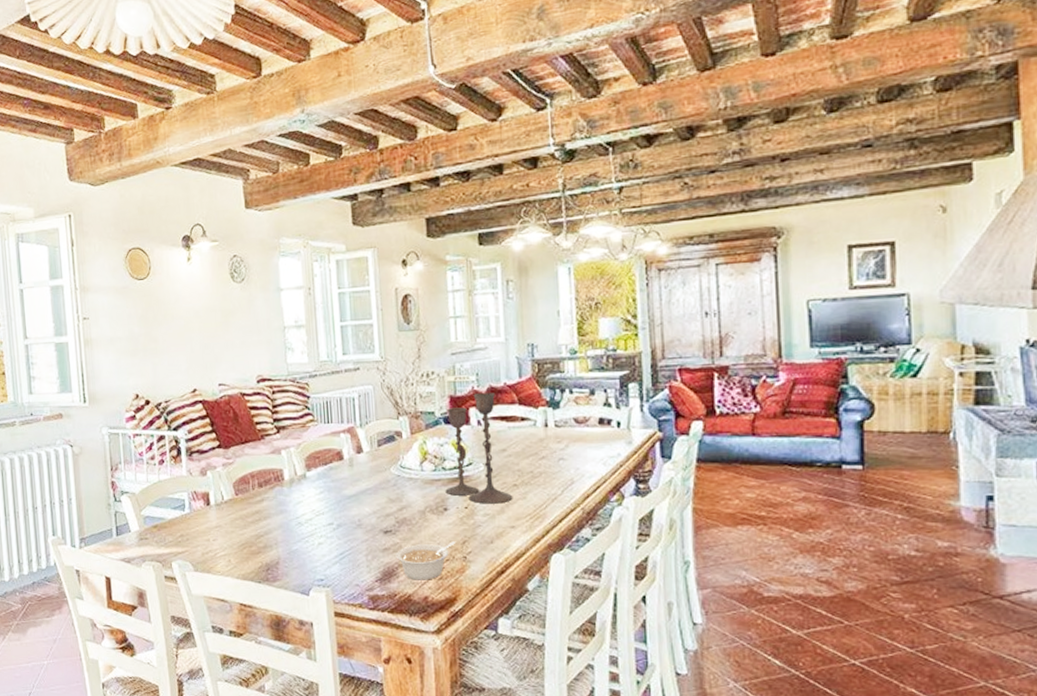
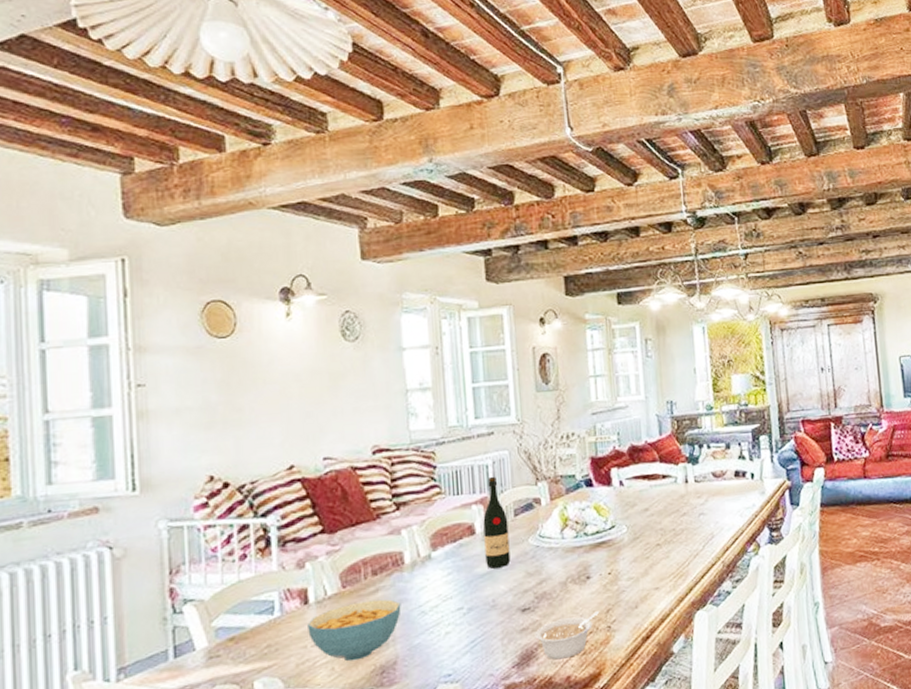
cereal bowl: none [210,508,282,557] -> present [308,599,401,662]
wine bottle: none [350,408,374,492] -> present [483,476,511,569]
candlestick: present [445,393,513,504] -> none [587,451,657,568]

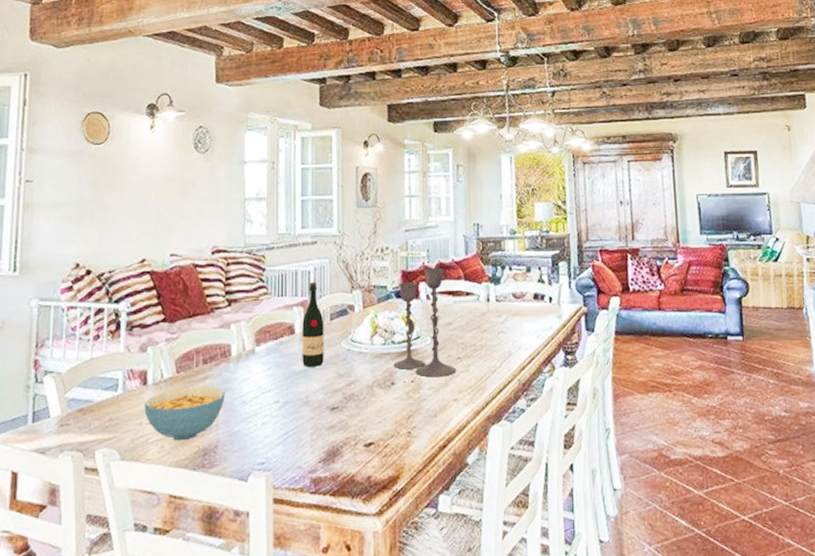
legume: present [534,611,599,660] -> none [341,416,400,459]
candlestick: none [587,451,657,568] -> present [393,268,457,378]

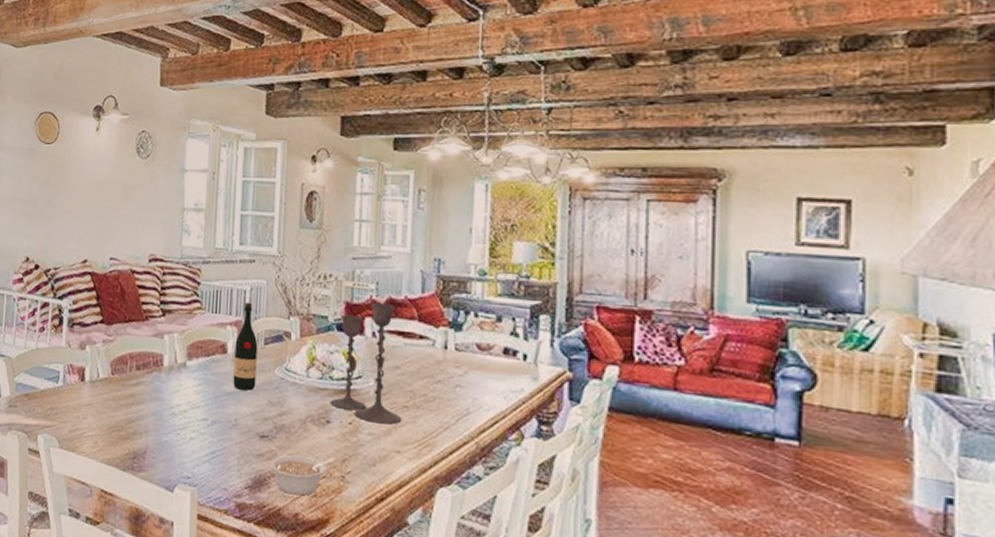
cereal bowl: present [144,386,226,441] -> none [81,389,156,441]
legume: none [341,416,400,459] -> present [269,455,334,496]

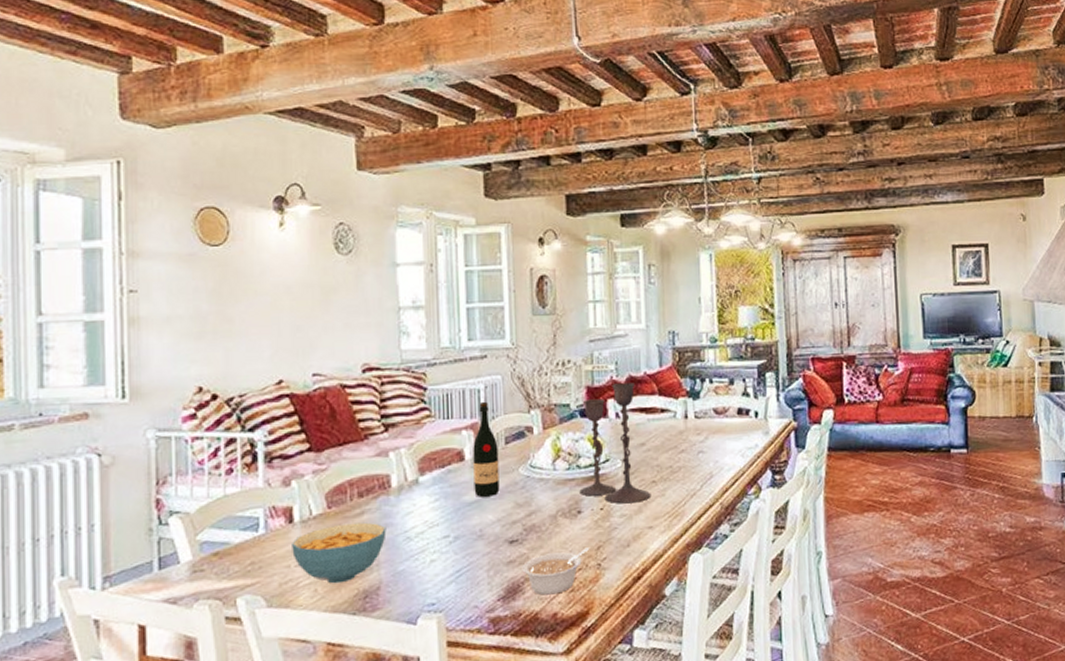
cereal bowl: none [81,389,156,441] -> present [292,522,387,584]

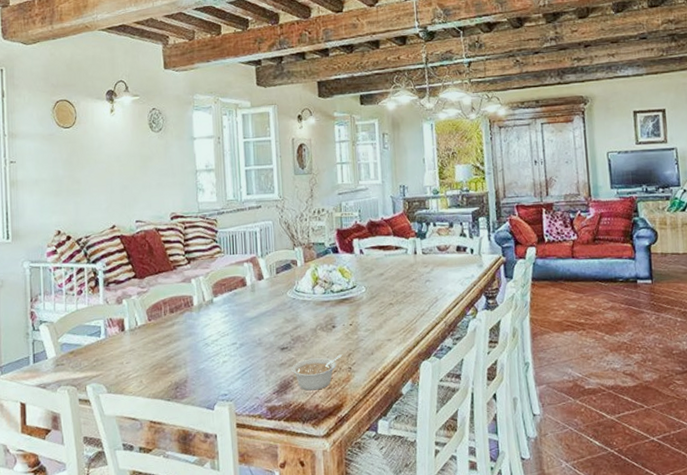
cereal bowl: present [292,522,387,584] -> none [124,331,191,377]
wine bottle: present [473,401,500,497] -> none [252,241,273,314]
candlestick: present [579,383,651,504] -> none [333,226,389,321]

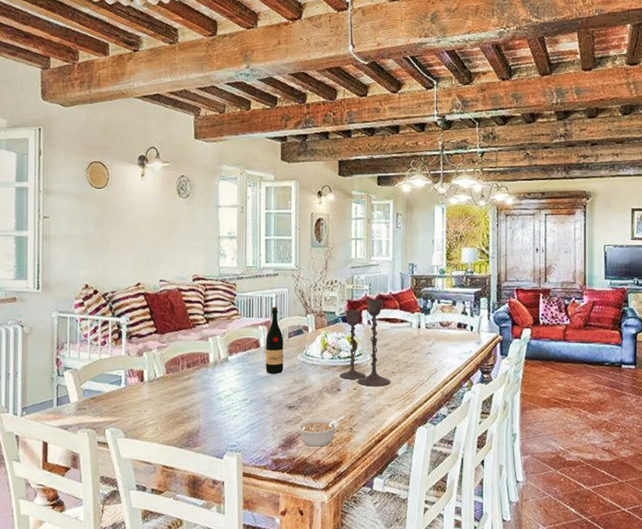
wine bottle: none [252,241,273,314] -> present [266,306,284,374]
candlestick: none [333,226,389,321] -> present [339,299,391,387]

